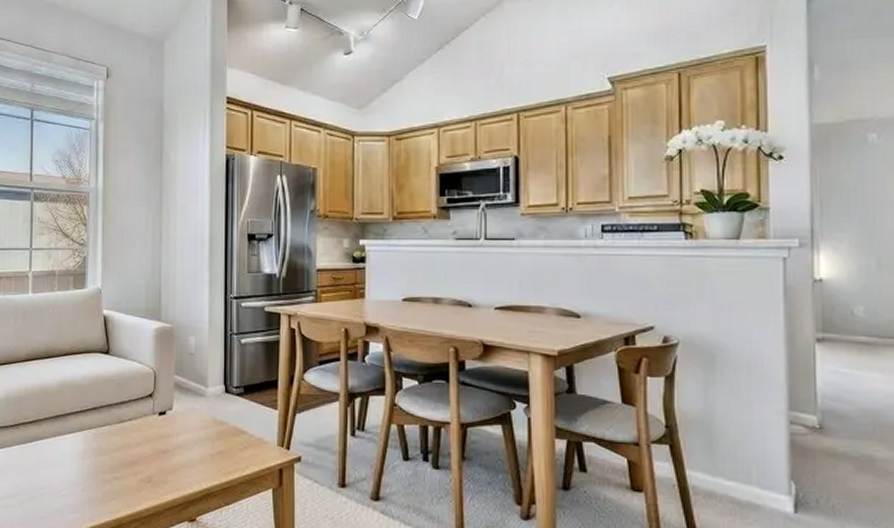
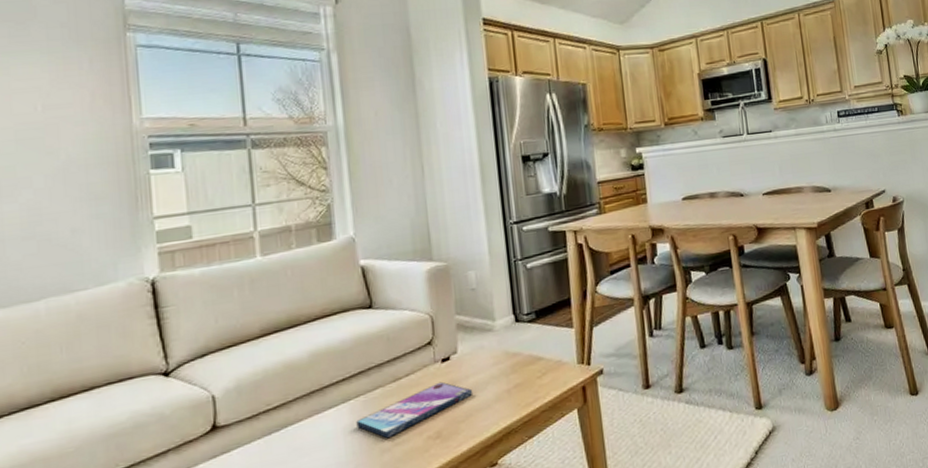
video game case: none [87,432,182,471] -> present [356,381,473,438]

